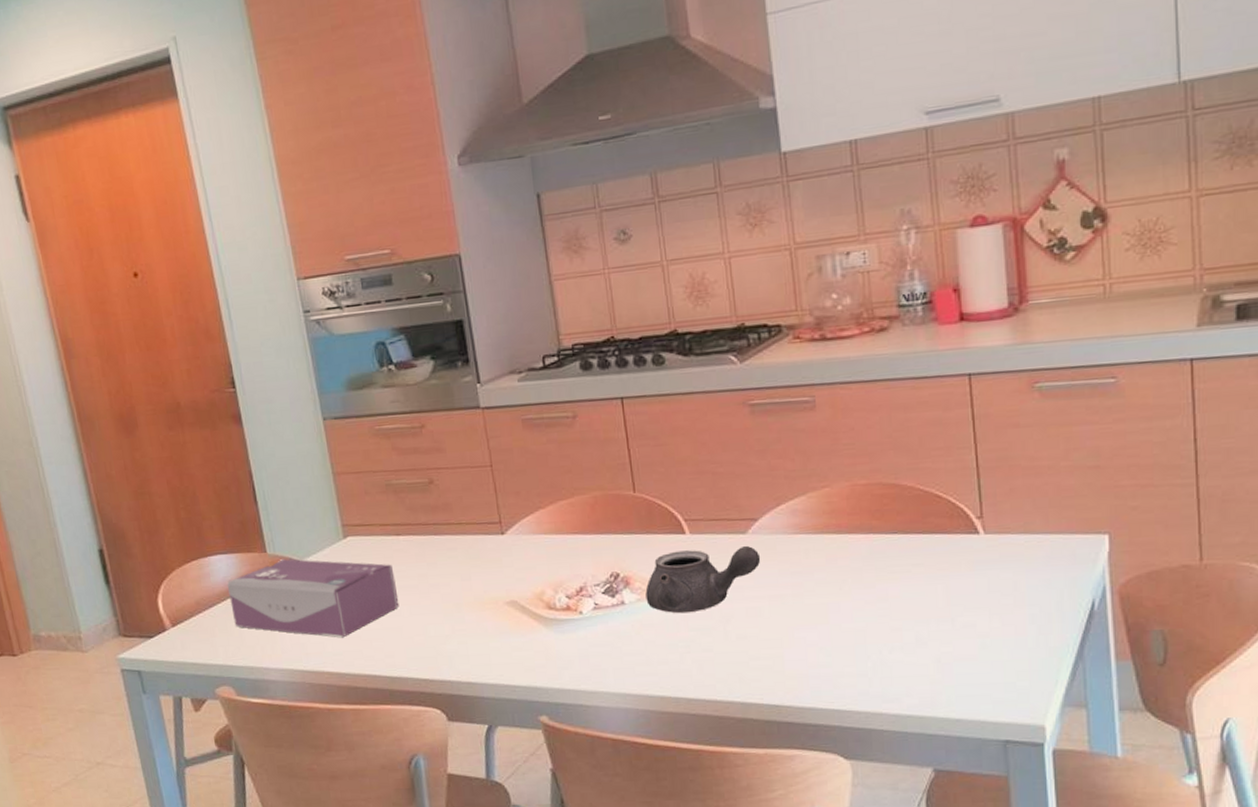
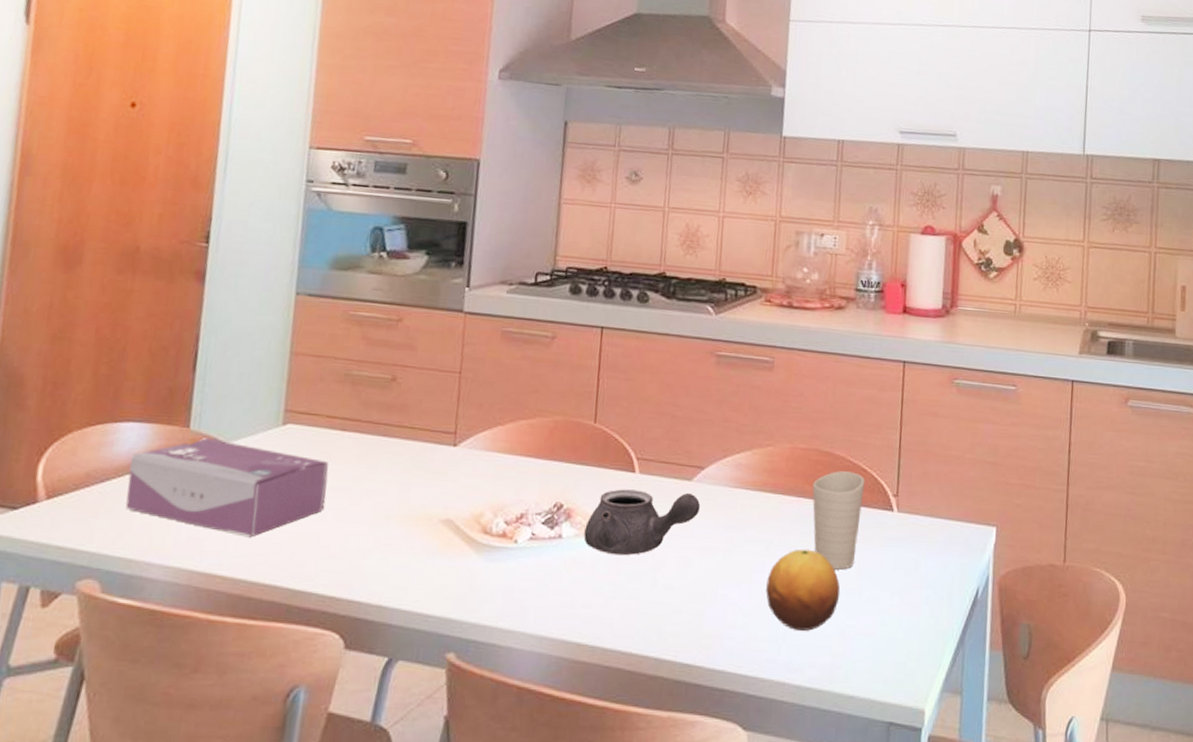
fruit: none [845,584,930,663] -> present [766,549,841,631]
cup: none [881,500,942,600] -> present [812,471,866,570]

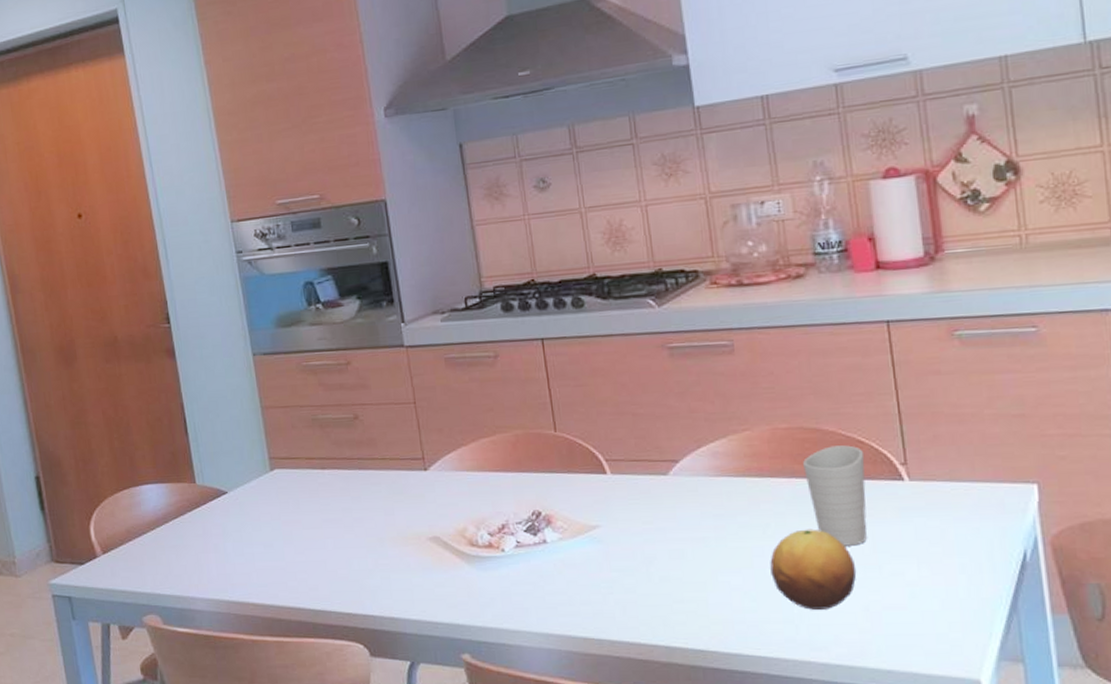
tissue box: present [125,438,329,538] -> none [156,490,324,570]
teapot: present [584,489,701,556] -> none [567,486,683,554]

